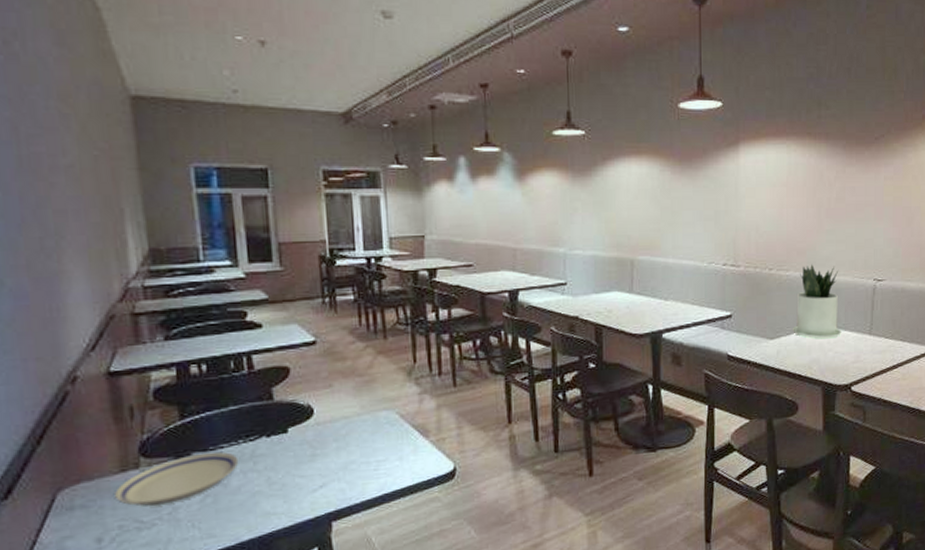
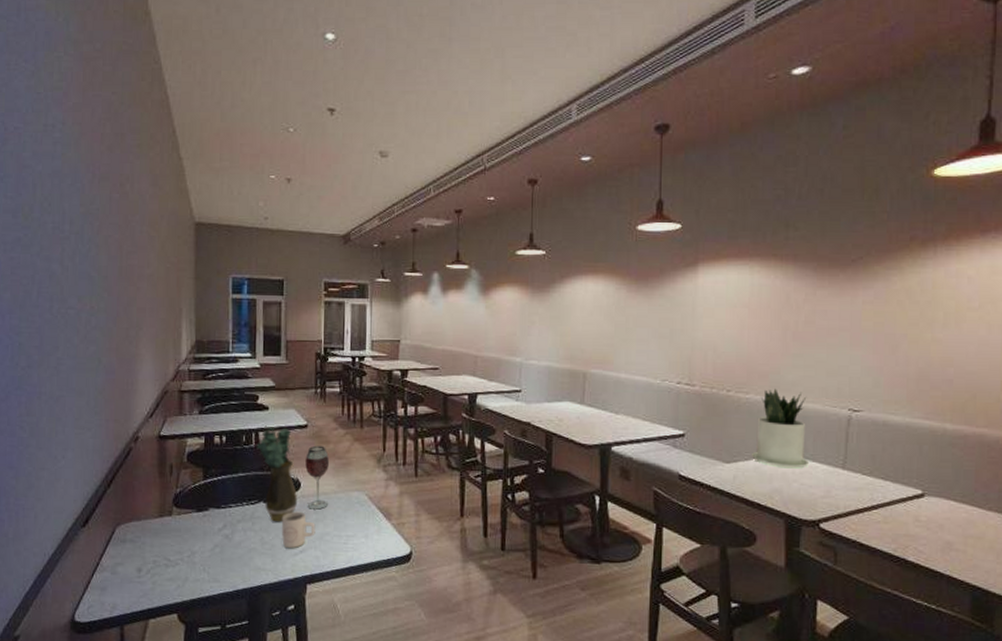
plate: present [115,452,239,506] -> none [154,509,242,548]
vase: none [249,345,312,458] -> present [256,425,298,522]
mug: none [292,441,337,486] -> present [281,511,316,549]
wineglass: none [317,363,350,438] -> present [305,445,330,510]

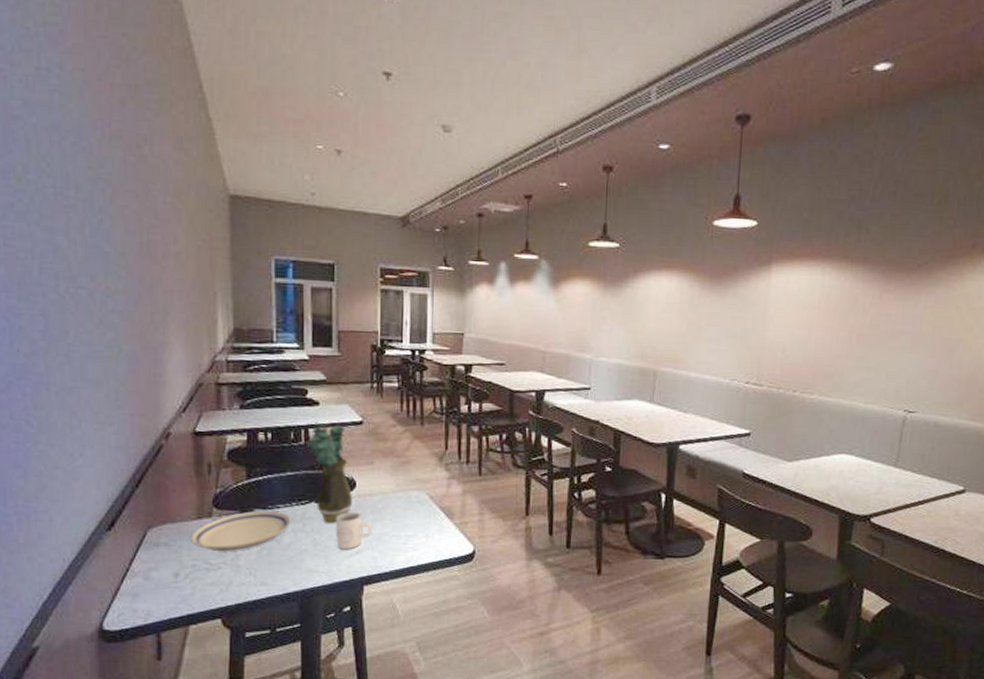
plate: none [154,509,242,548] -> present [191,510,291,551]
wineglass: present [305,445,330,510] -> none [361,443,388,510]
planter: present [750,388,810,469] -> none [811,389,866,467]

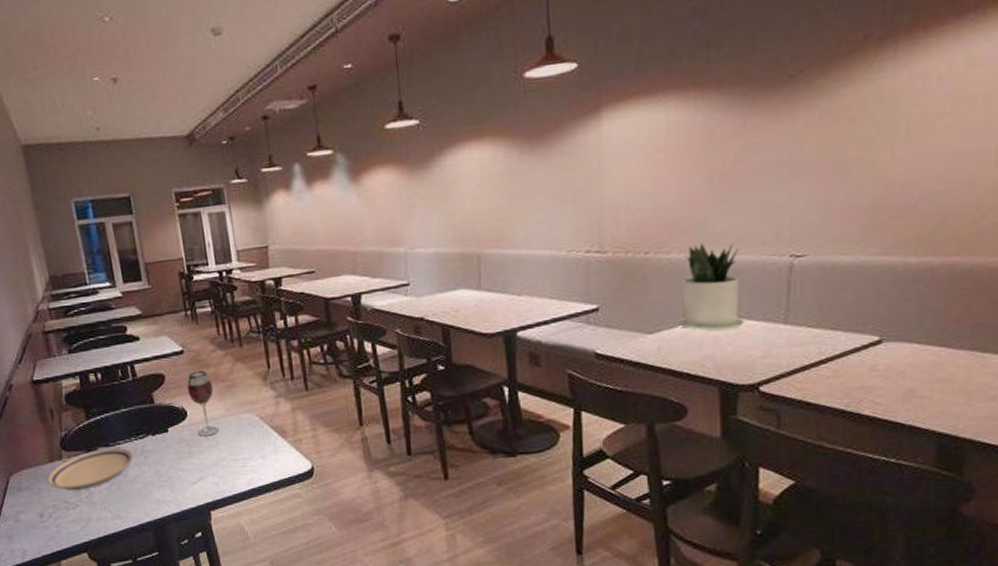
vase: present [306,422,353,523] -> none [133,355,187,454]
mug: present [335,511,373,550] -> none [173,440,211,479]
wineglass: none [361,443,388,510] -> present [187,370,219,437]
planter: none [811,389,866,467] -> present [676,243,746,332]

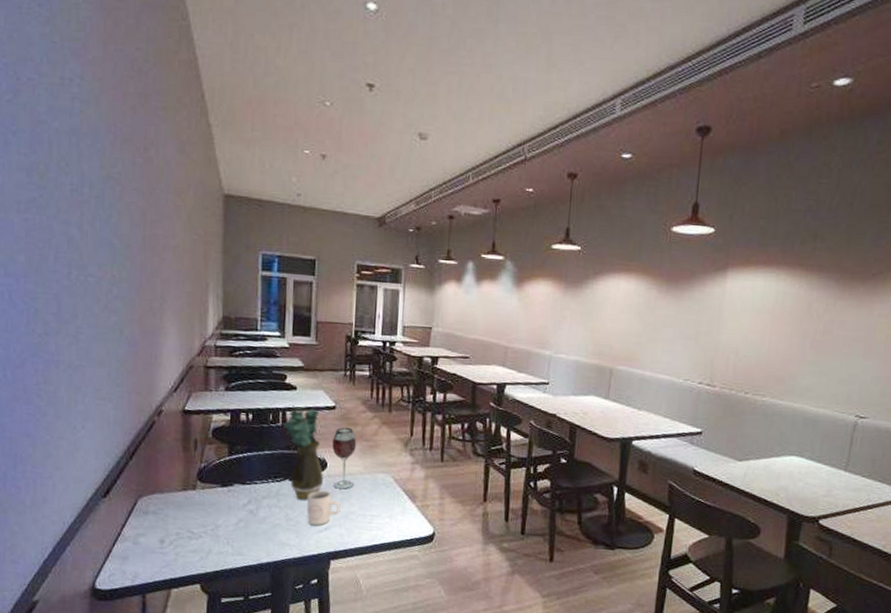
plate: present [48,447,133,490] -> none [177,485,267,522]
vase: none [133,355,187,454] -> present [283,405,324,500]
mug: none [173,440,211,479] -> present [306,490,341,526]
planter: present [676,243,746,332] -> none [761,393,817,469]

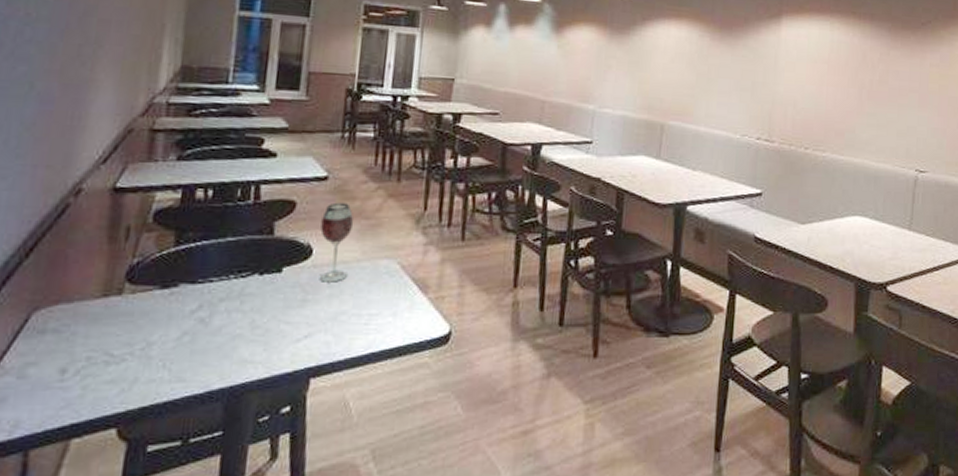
vase: present [283,405,324,500] -> none [255,176,308,300]
mug: present [306,490,341,526] -> none [280,285,329,334]

